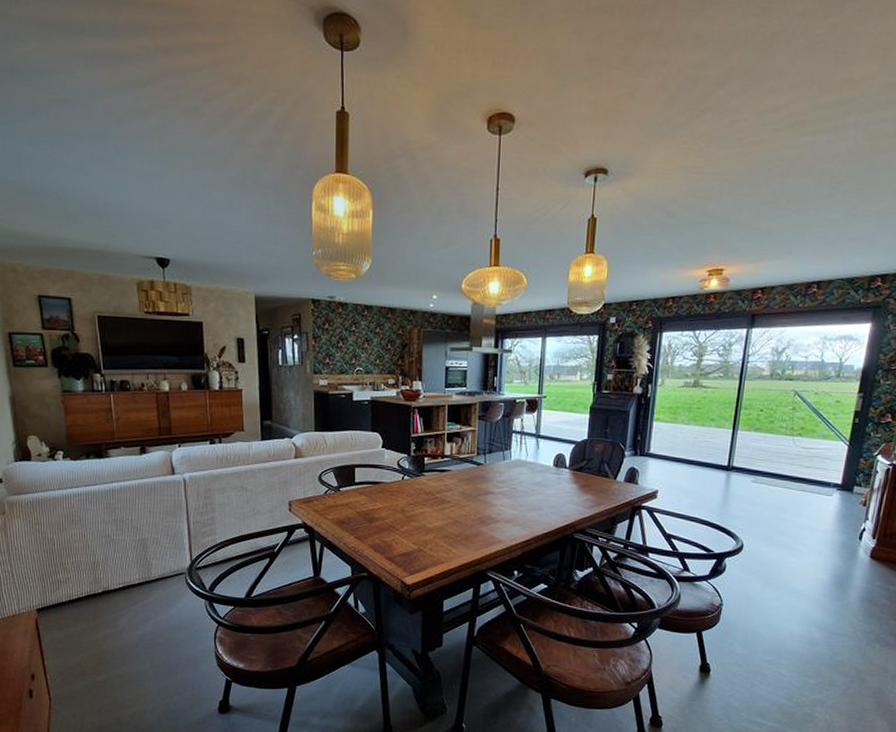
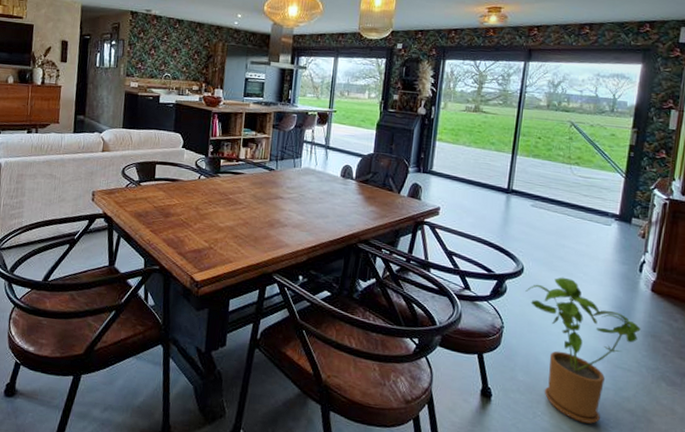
house plant: none [745,551,858,688] -> present [525,277,641,424]

